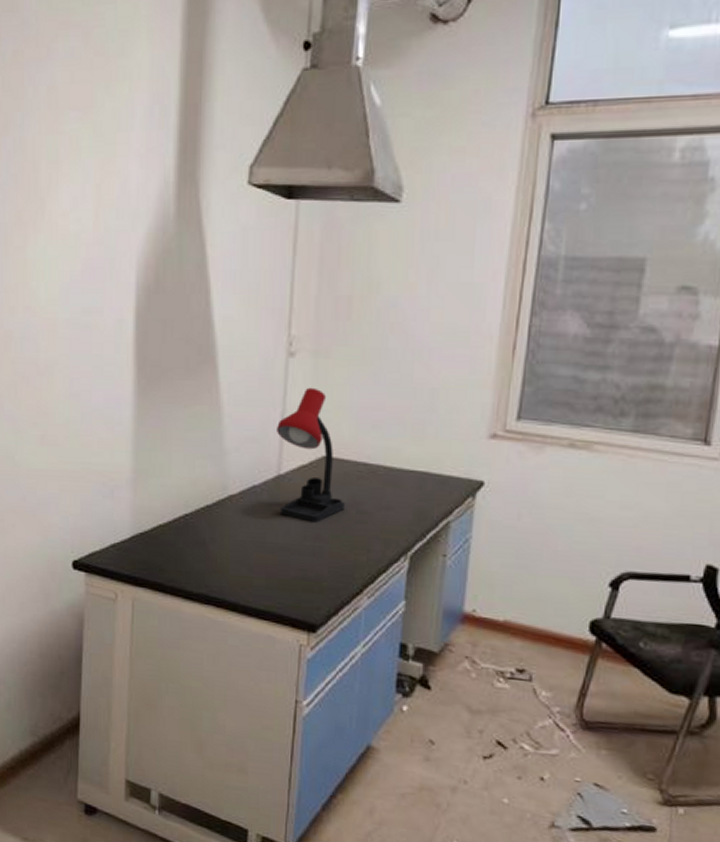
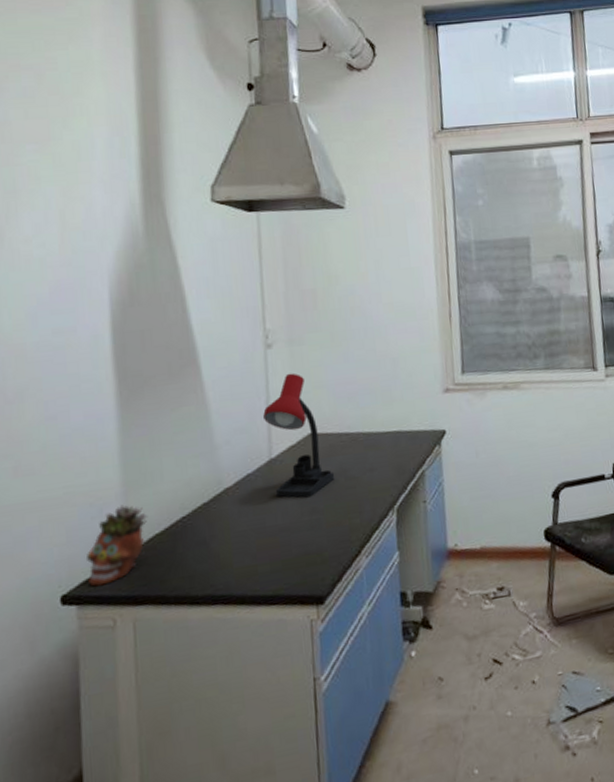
succulent planter: none [95,490,154,561] -> present [85,504,148,587]

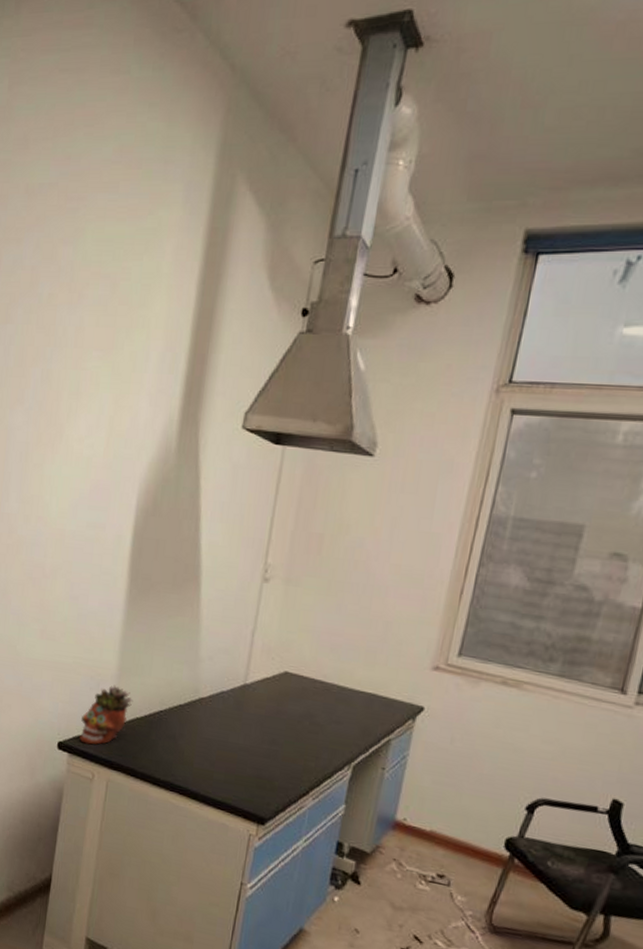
desk lamp: present [263,372,335,498] -> none [243,610,301,729]

